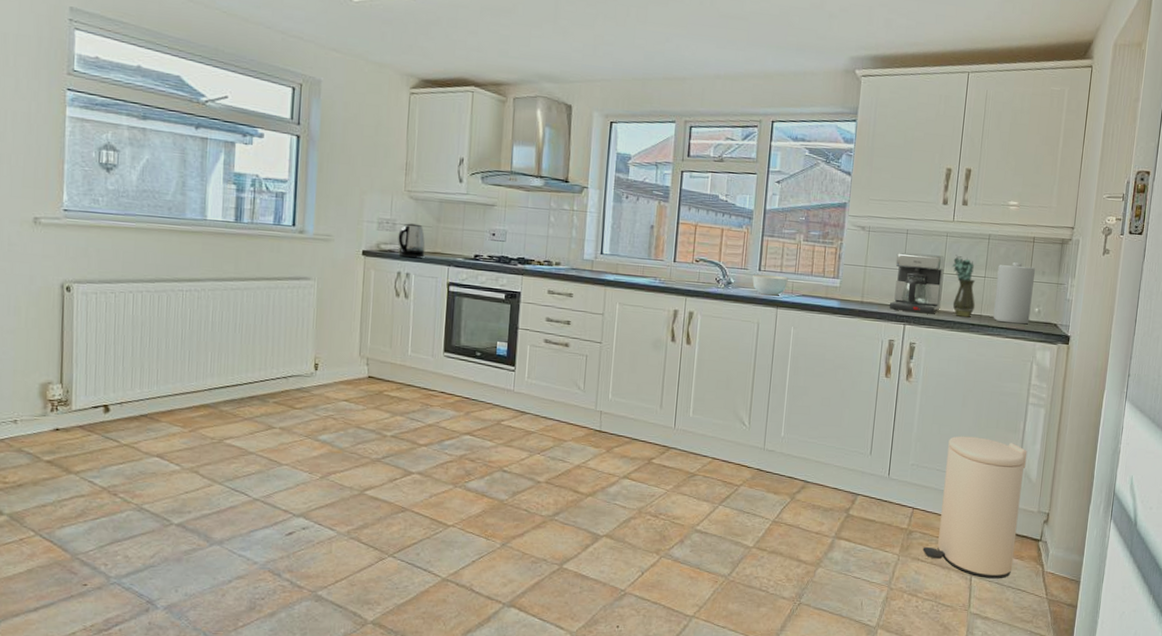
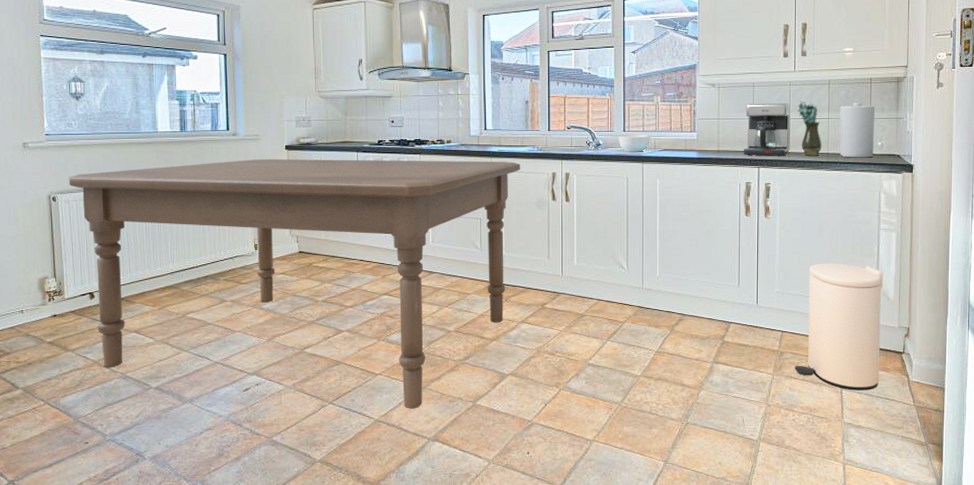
dining table: none [89,261,639,568] -> present [69,159,521,409]
kettle: present [398,223,426,259] -> none [313,119,337,148]

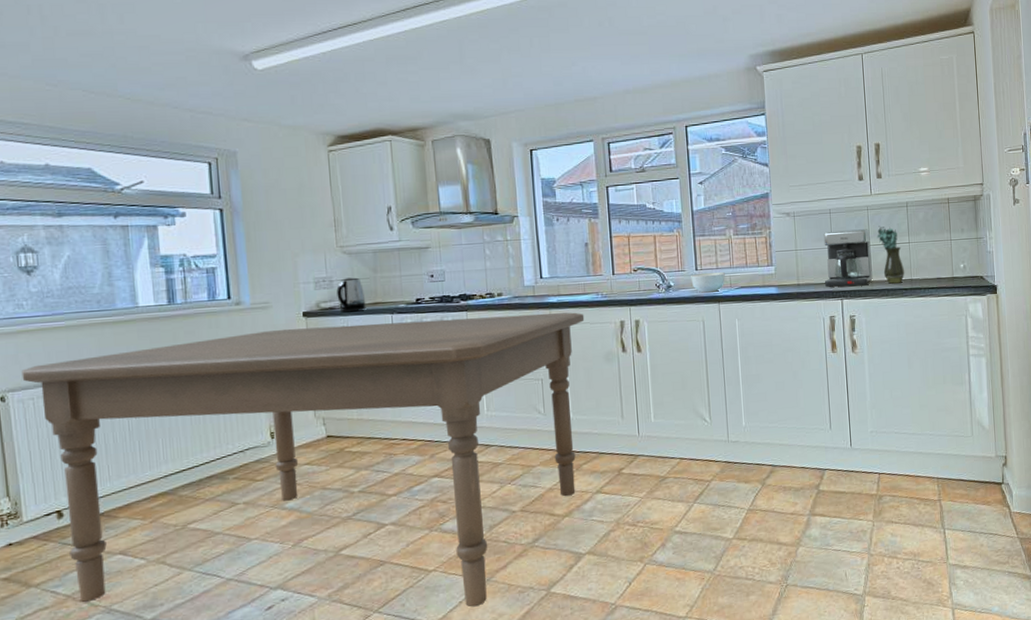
kettle: none [313,119,337,148] -> present [336,277,367,313]
pedal bin: present [794,263,883,391] -> none [894,394,982,529]
paper towel holder: present [839,103,875,158] -> none [920,224,957,283]

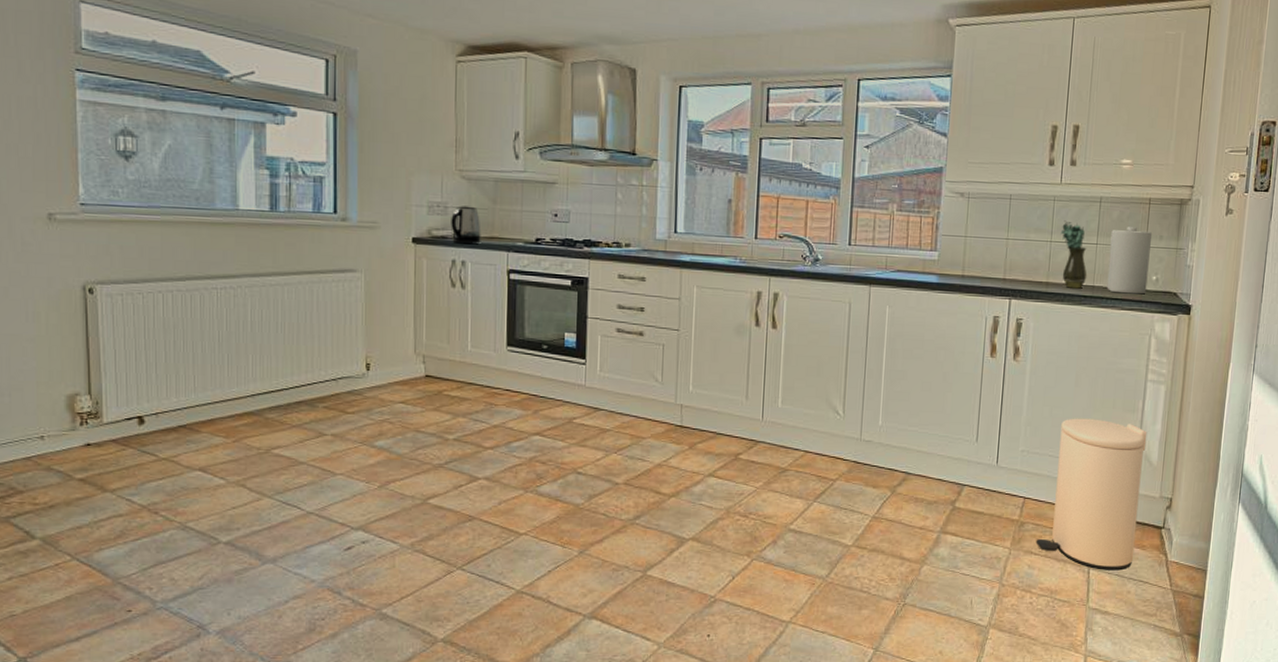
dining table: present [21,312,585,607] -> none [112,253,718,578]
bowl: present [691,272,725,294] -> none [842,249,881,274]
coffee maker: present [823,229,873,287] -> none [992,220,1053,287]
pedal bin: none [894,394,982,529] -> present [1036,418,1147,571]
paper towel holder: none [920,224,957,283] -> present [1107,227,1153,295]

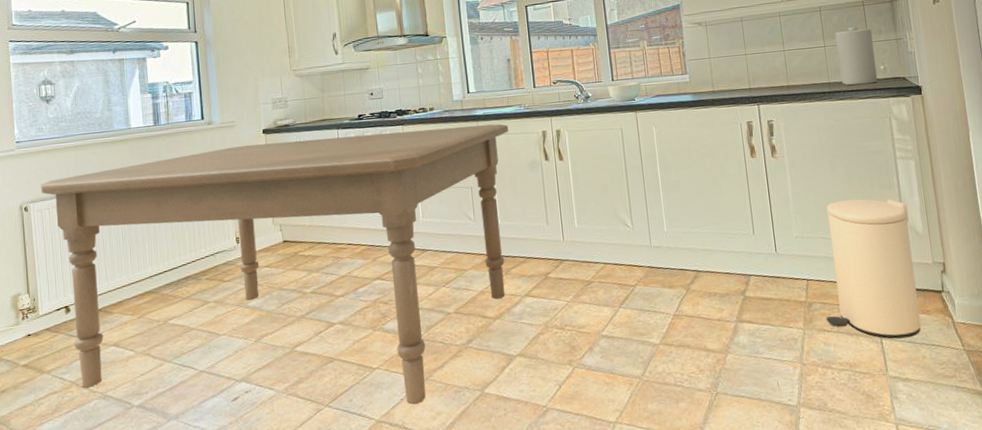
dining table: none [112,253,718,578] -> present [40,123,509,405]
kettle: present [451,205,481,245] -> none [290,97,316,129]
bowl: none [842,249,881,274] -> present [607,82,641,103]
vase: present [1060,220,1088,289] -> none [790,31,823,88]

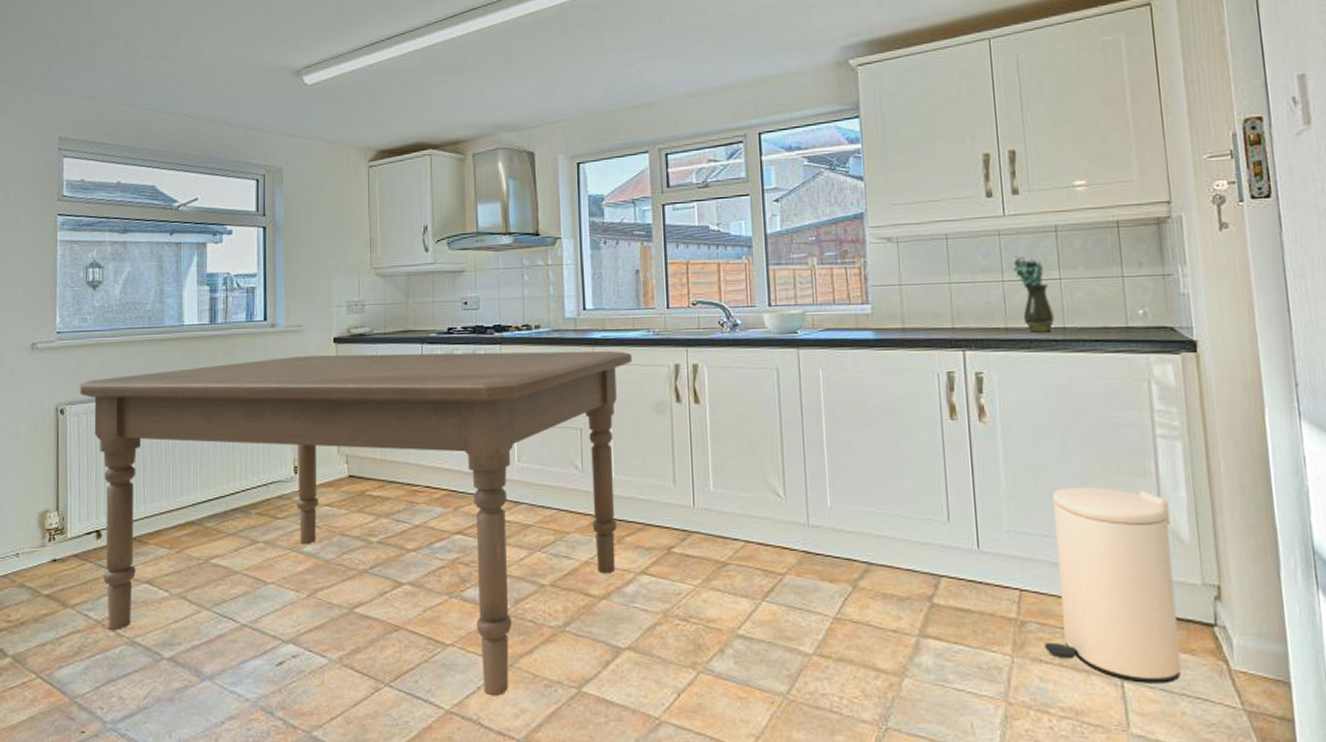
vase: none [790,31,823,88] -> present [1012,256,1055,333]
paper towel holder: present [835,27,878,86] -> none [1075,255,1134,334]

